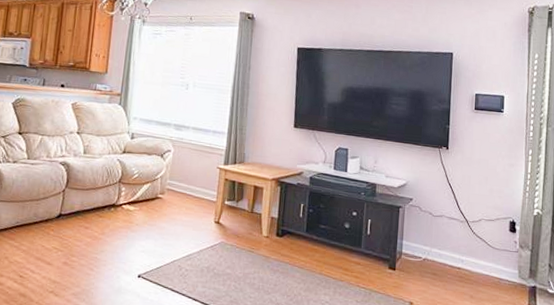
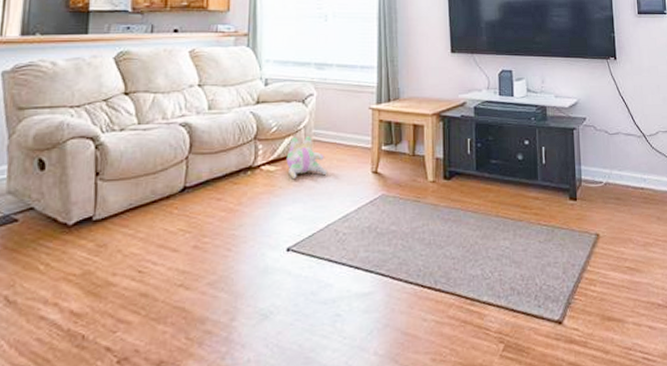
plush toy: none [143,184,178,220] -> present [286,136,328,180]

